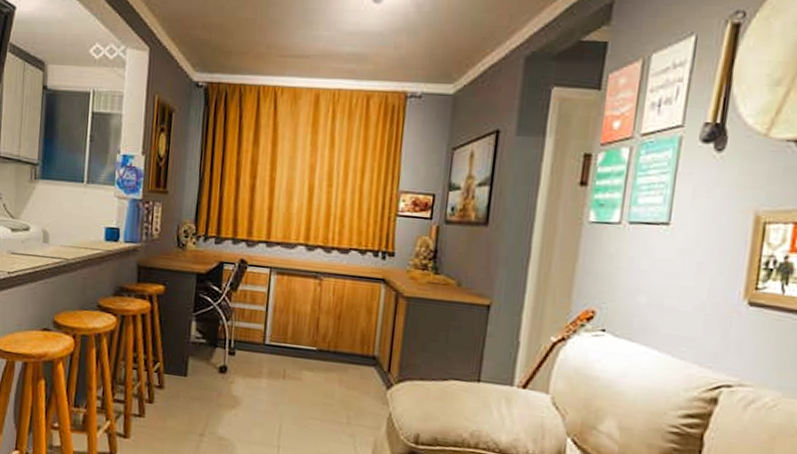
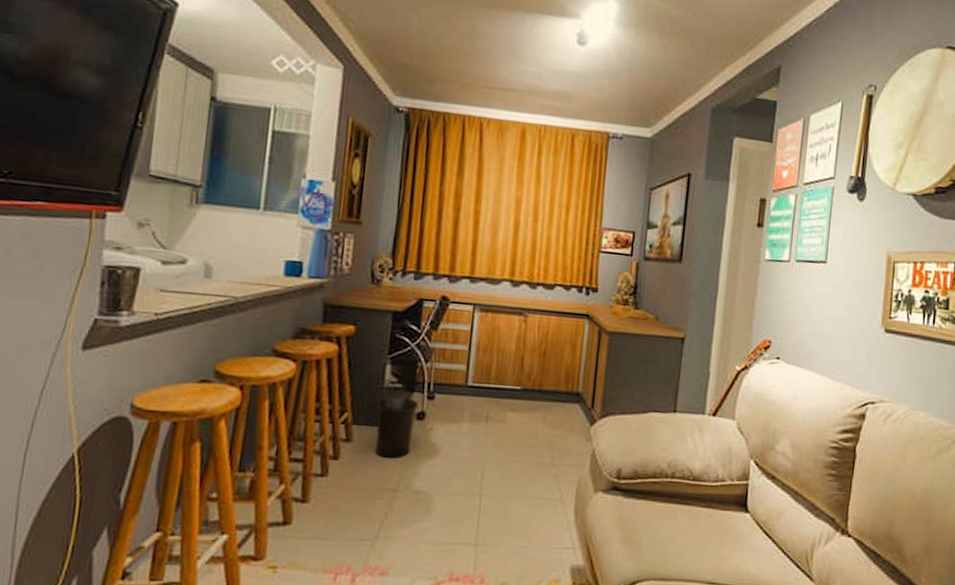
waste bin: none [183,351,220,407] -> present [375,397,418,458]

